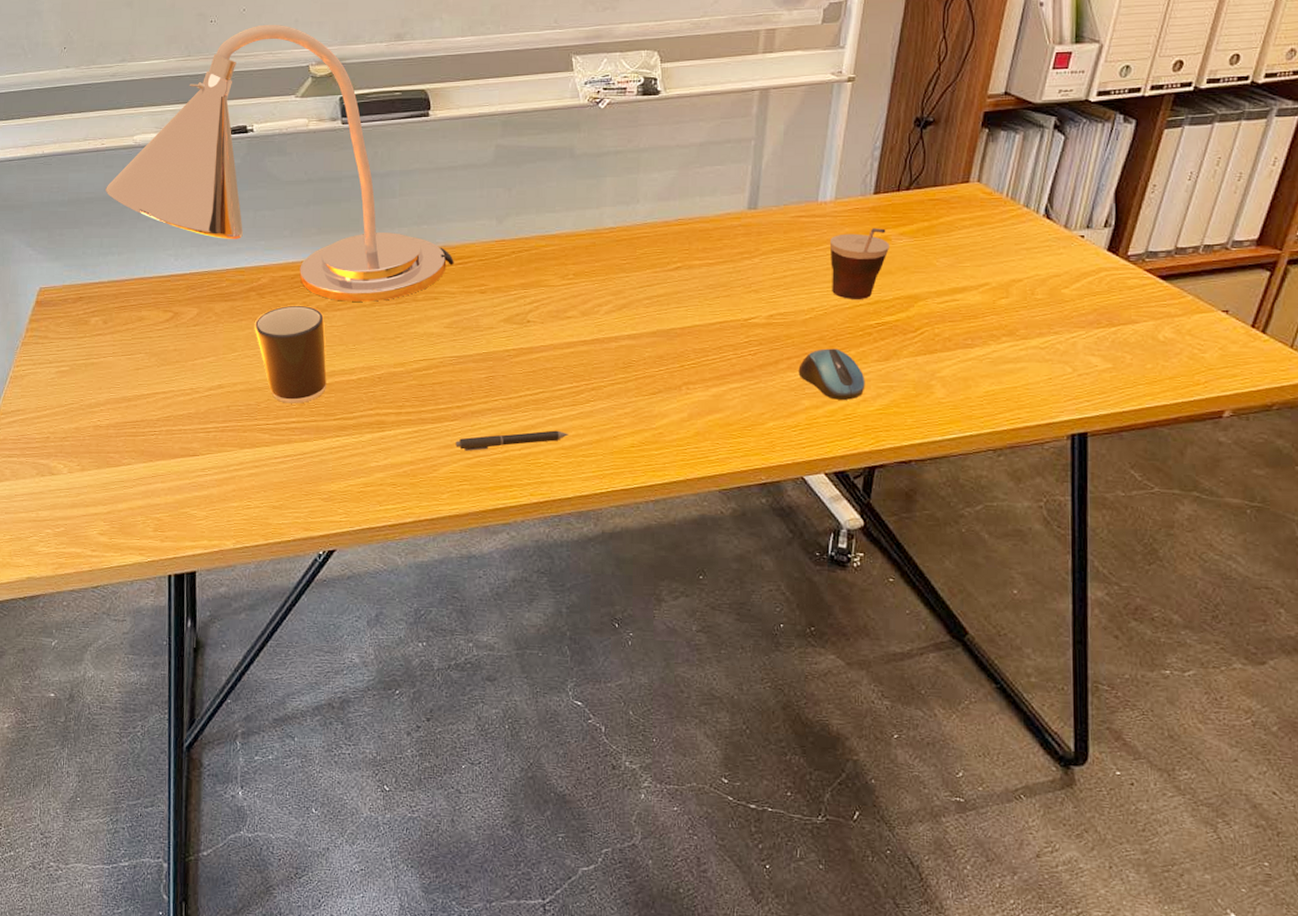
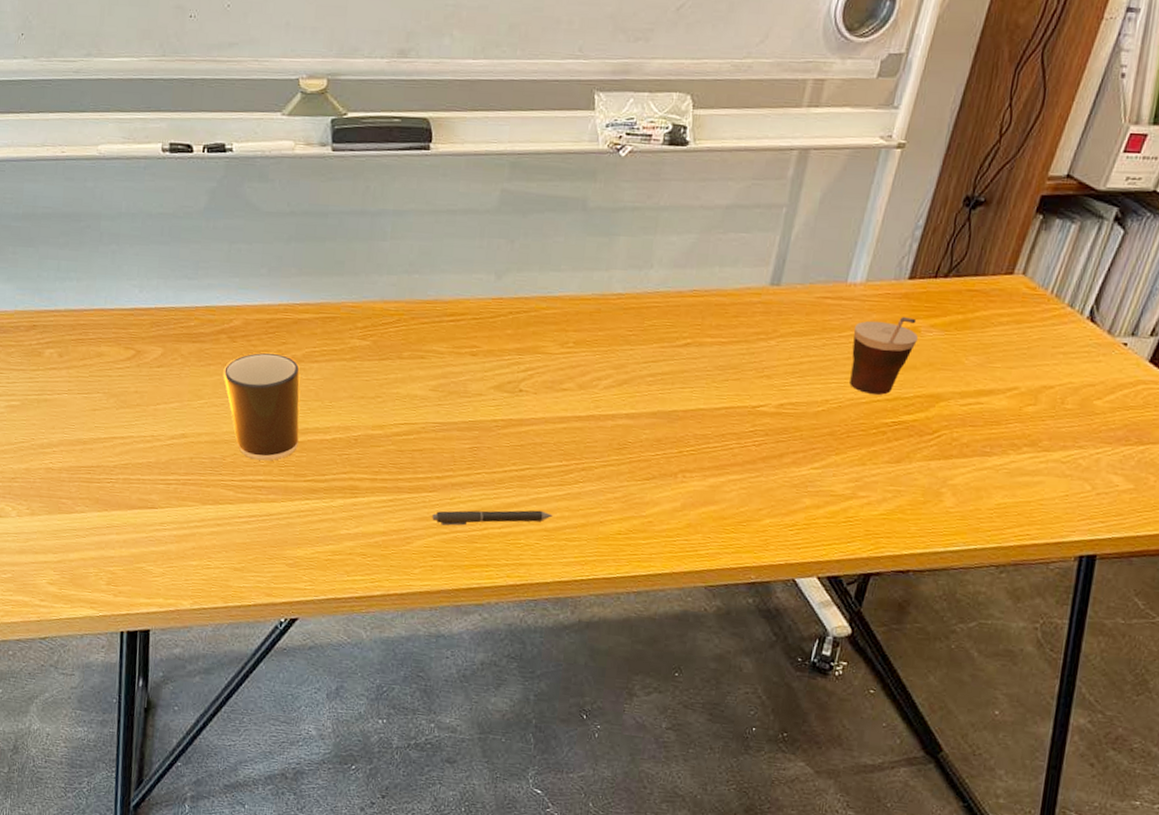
table lamp: present [105,24,454,302] -> none [65,25,445,356]
computer mouse: present [798,348,865,400] -> none [803,444,873,502]

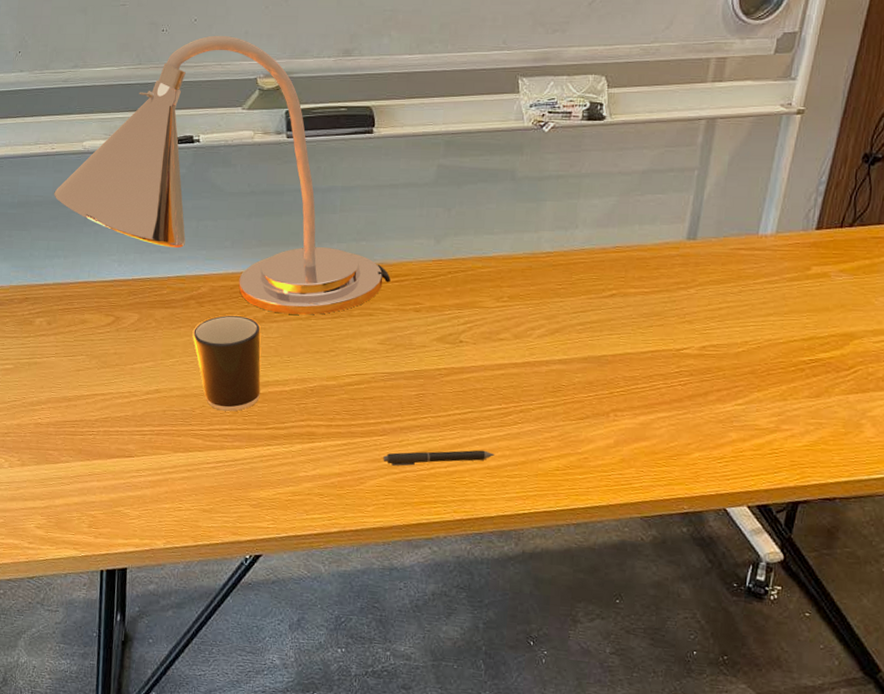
table lamp: none [65,25,445,356] -> present [54,35,391,315]
cup: present [850,317,919,395] -> none [767,264,829,335]

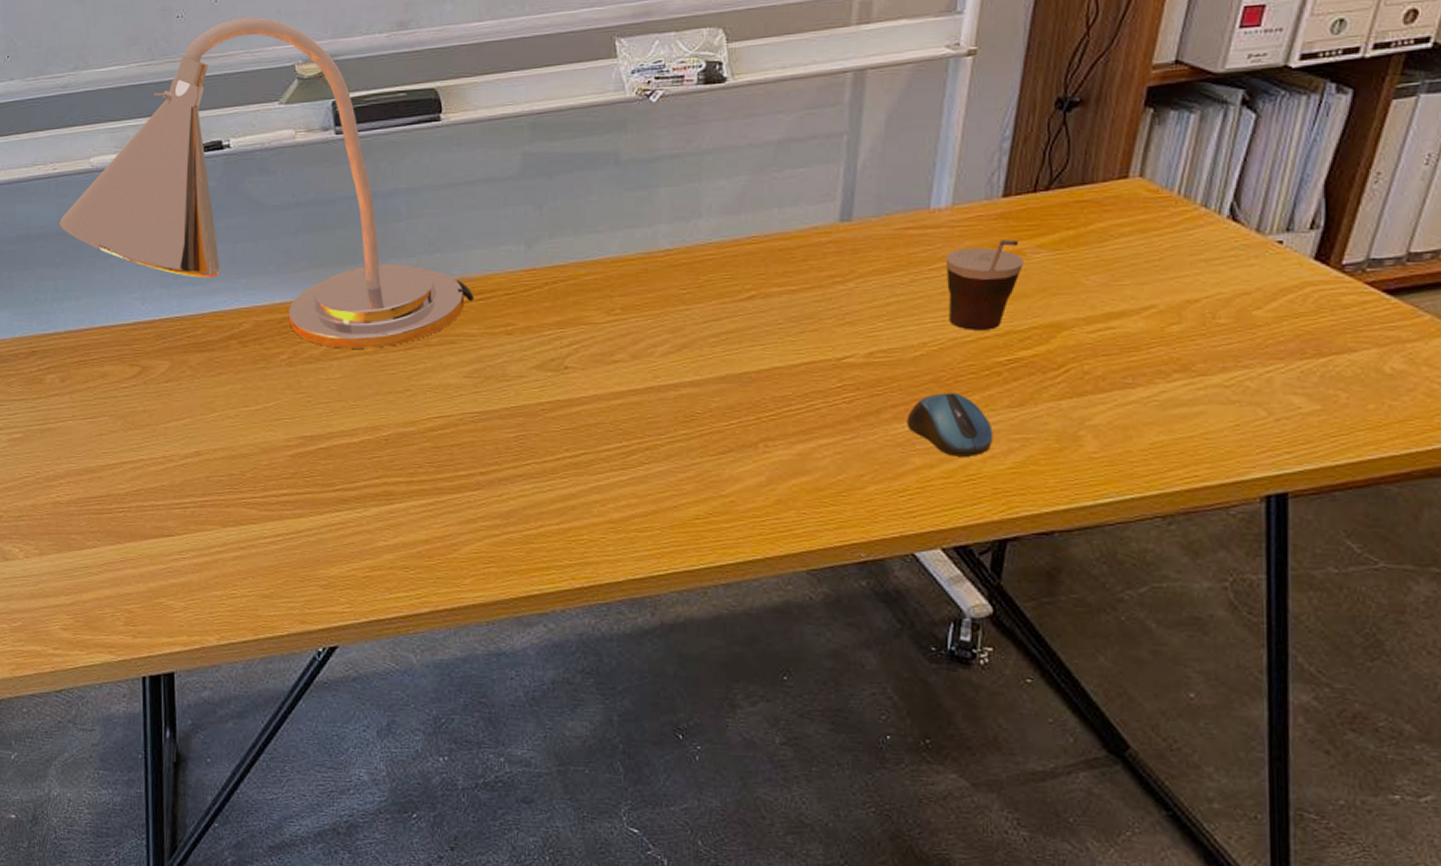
mug: present [192,315,261,412] -> none [236,355,323,472]
pen: present [383,450,496,467] -> none [479,500,619,527]
computer mouse: none [727,382,795,435] -> present [907,393,994,457]
cup: none [767,264,829,335] -> present [947,240,1025,330]

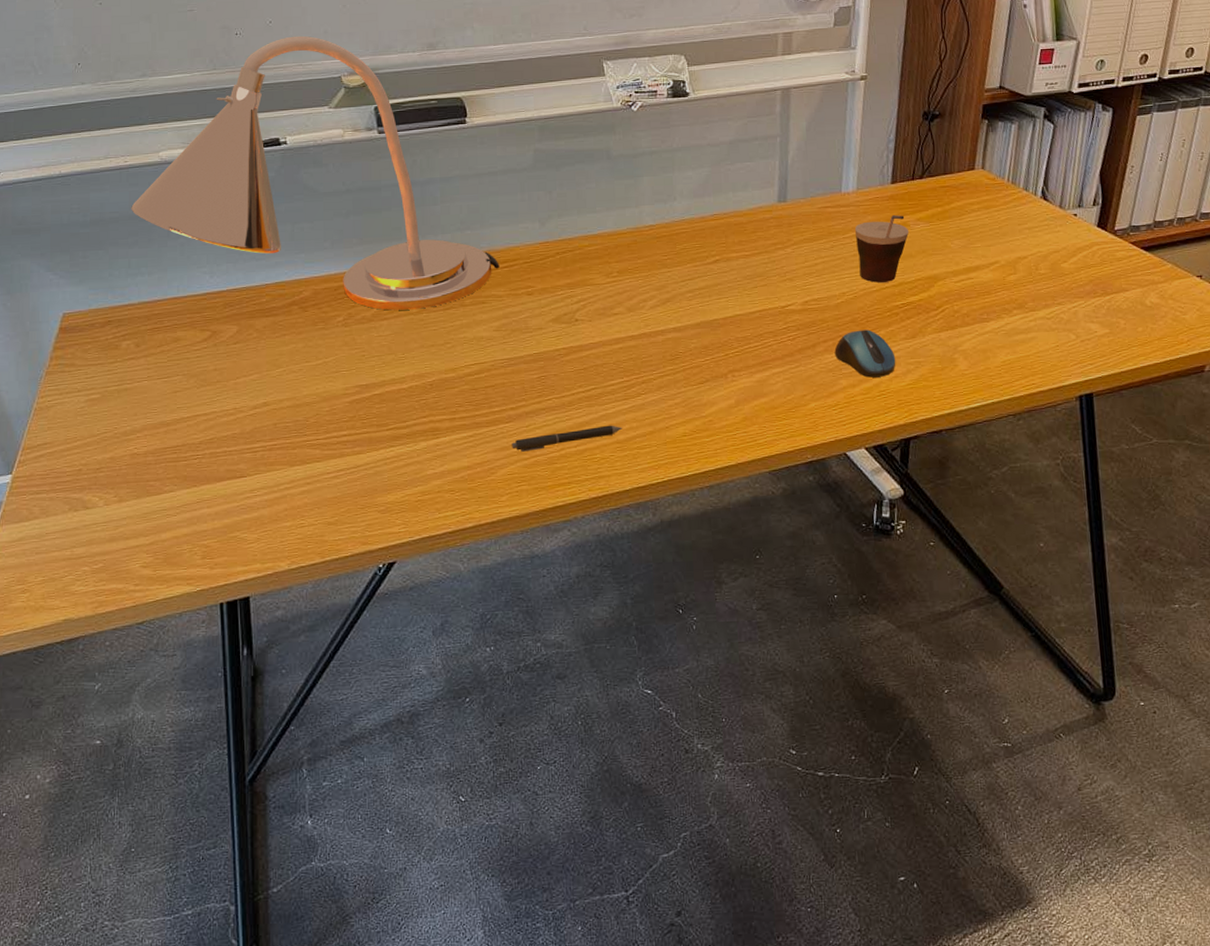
pen: none [479,500,619,527] -> present [512,425,623,452]

